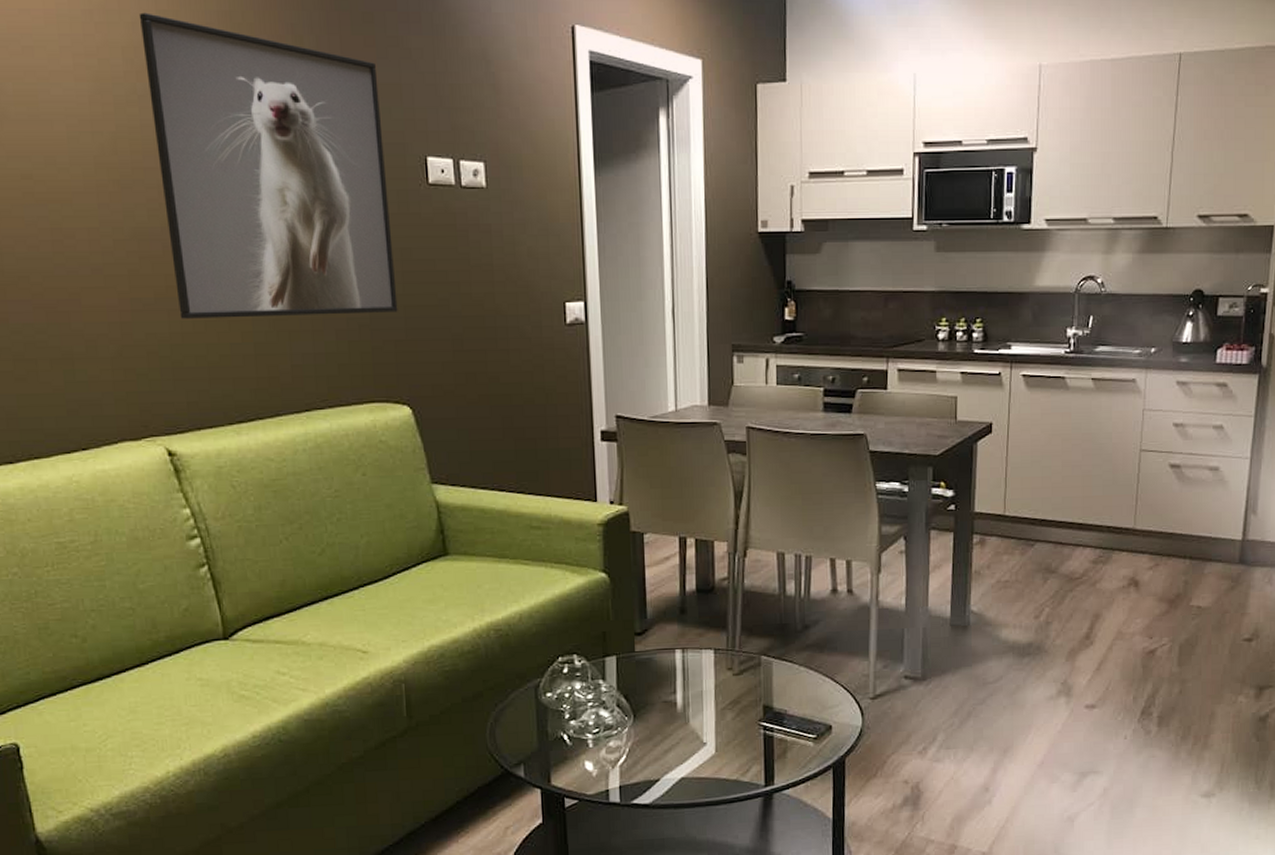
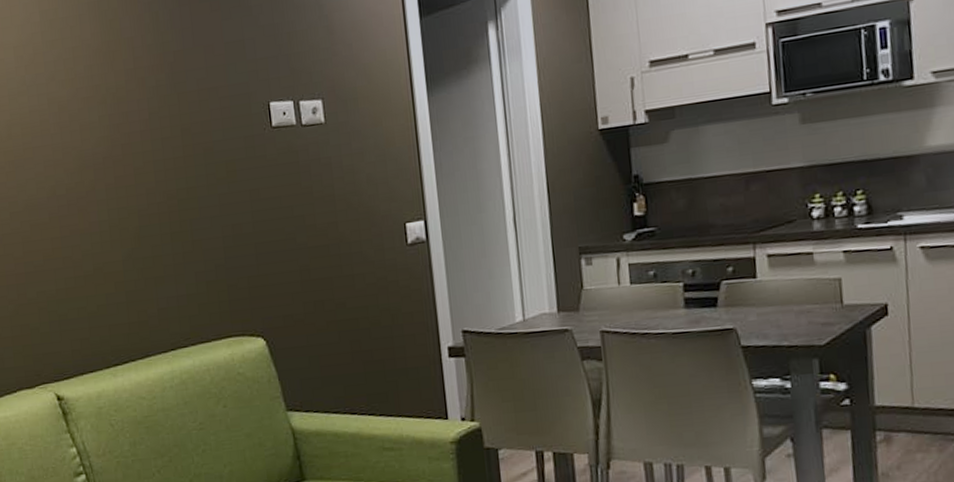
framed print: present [138,12,398,319] -> none [26,14,250,276]

